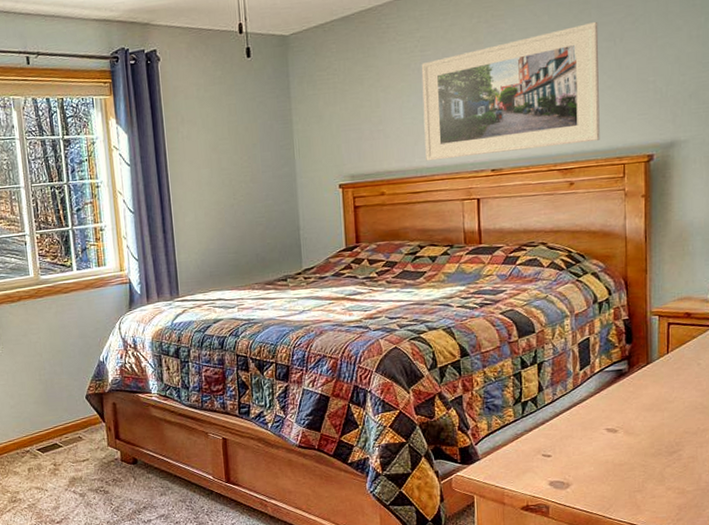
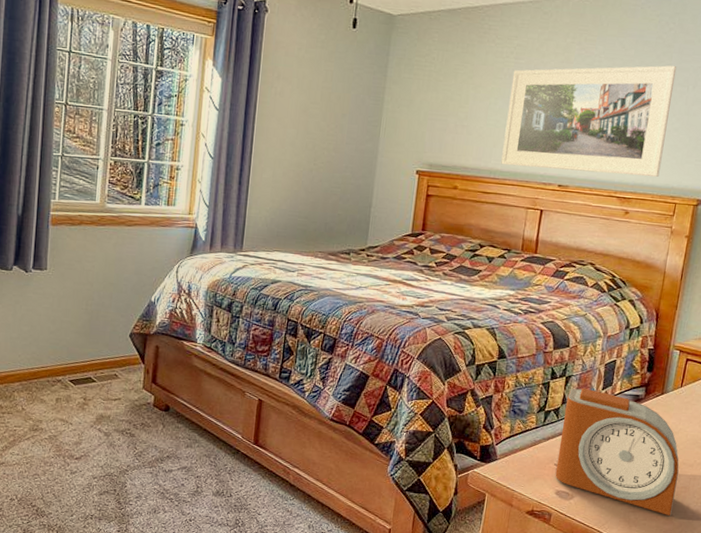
alarm clock: none [543,371,682,490] -> present [555,387,679,517]

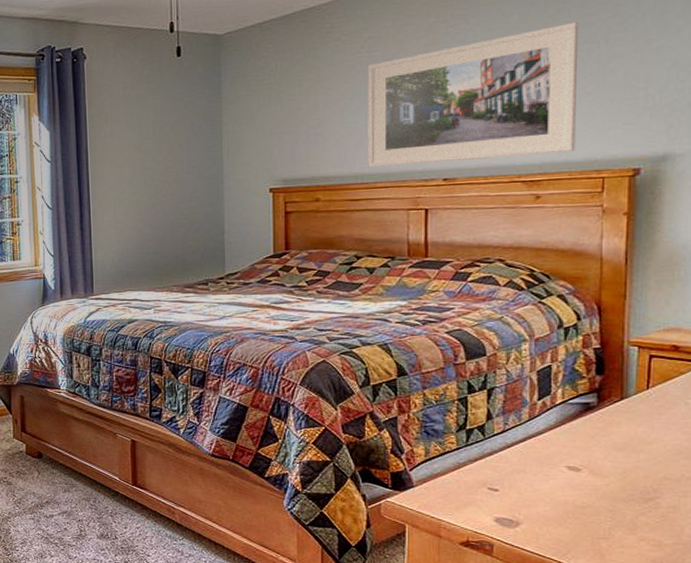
alarm clock: present [555,387,679,517] -> none [491,399,661,542]

